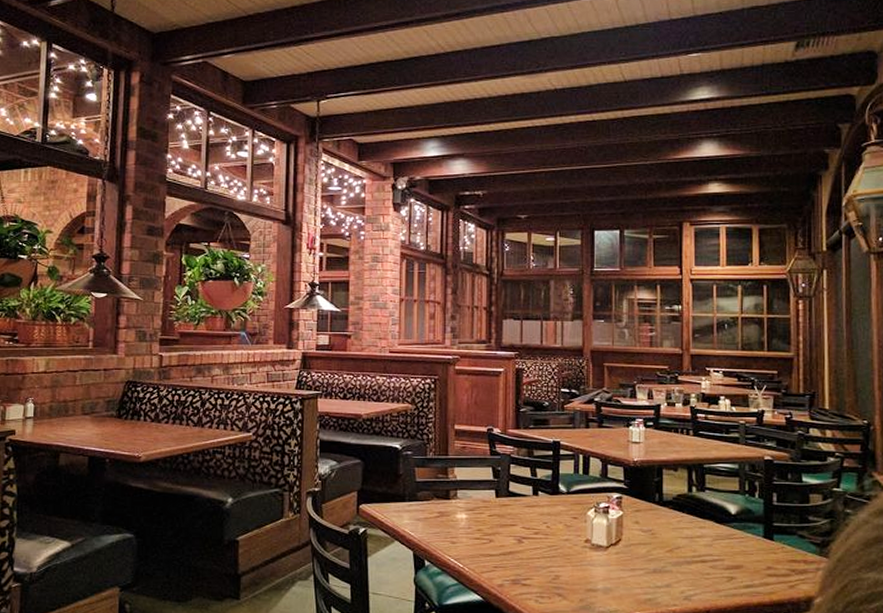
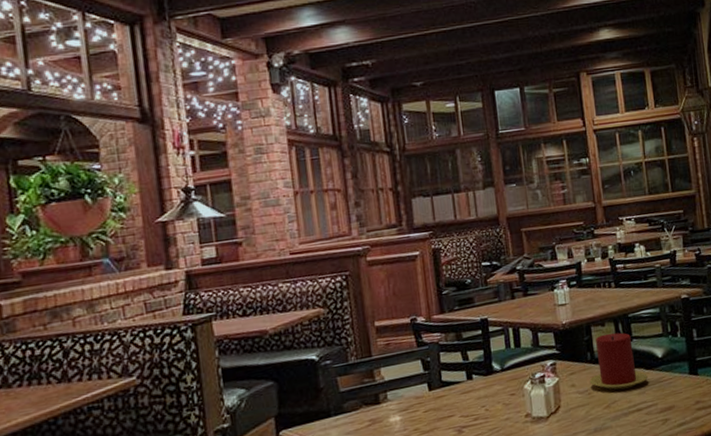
candle: none [654,479,717,537] -> present [589,332,648,390]

